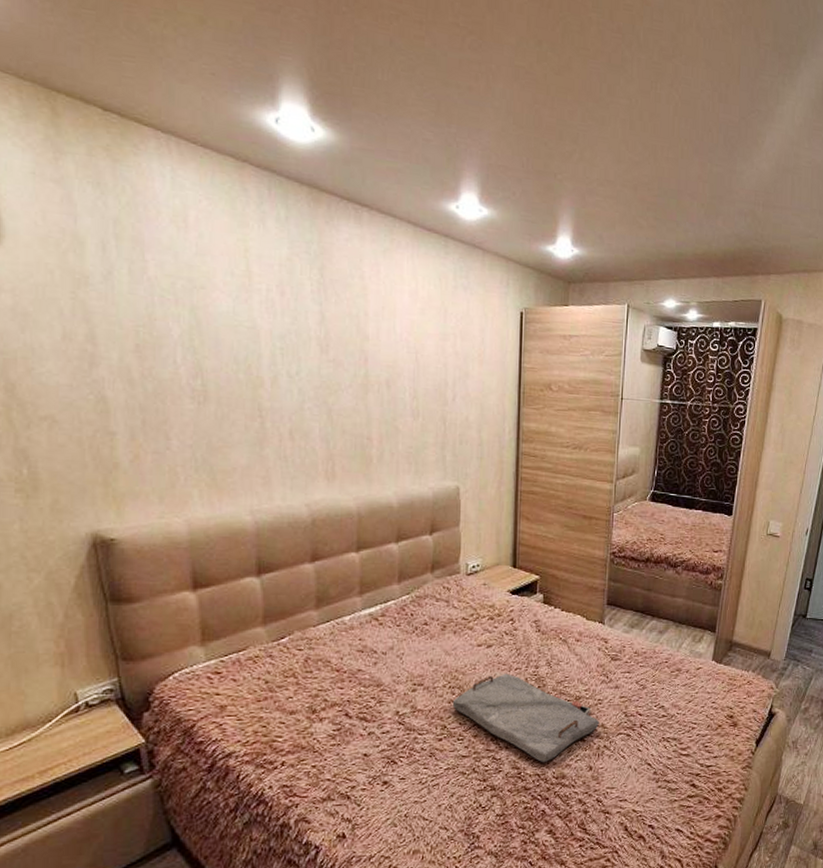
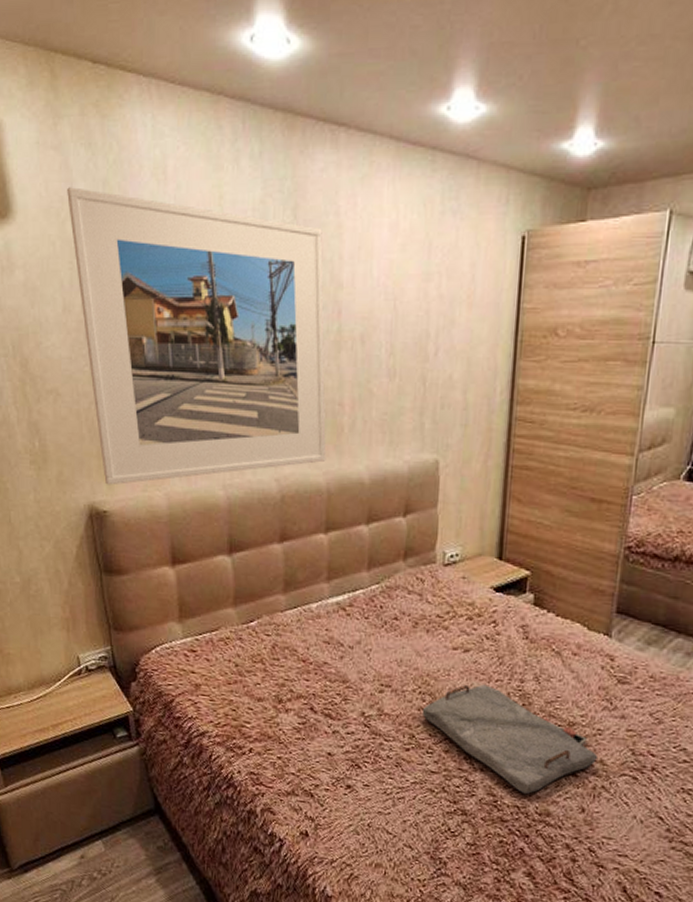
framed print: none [70,220,356,513] -> present [67,187,327,485]

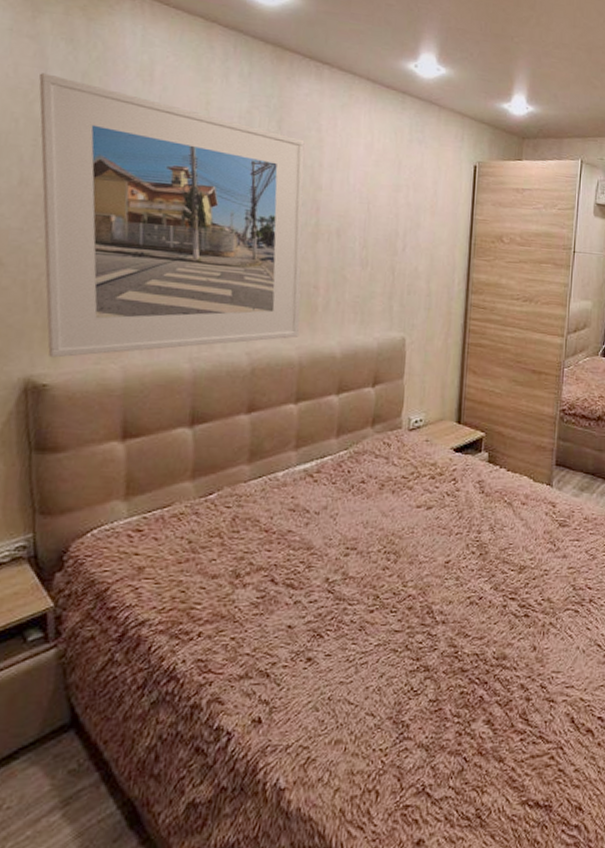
serving tray: present [422,684,599,795] -> none [386,538,546,641]

